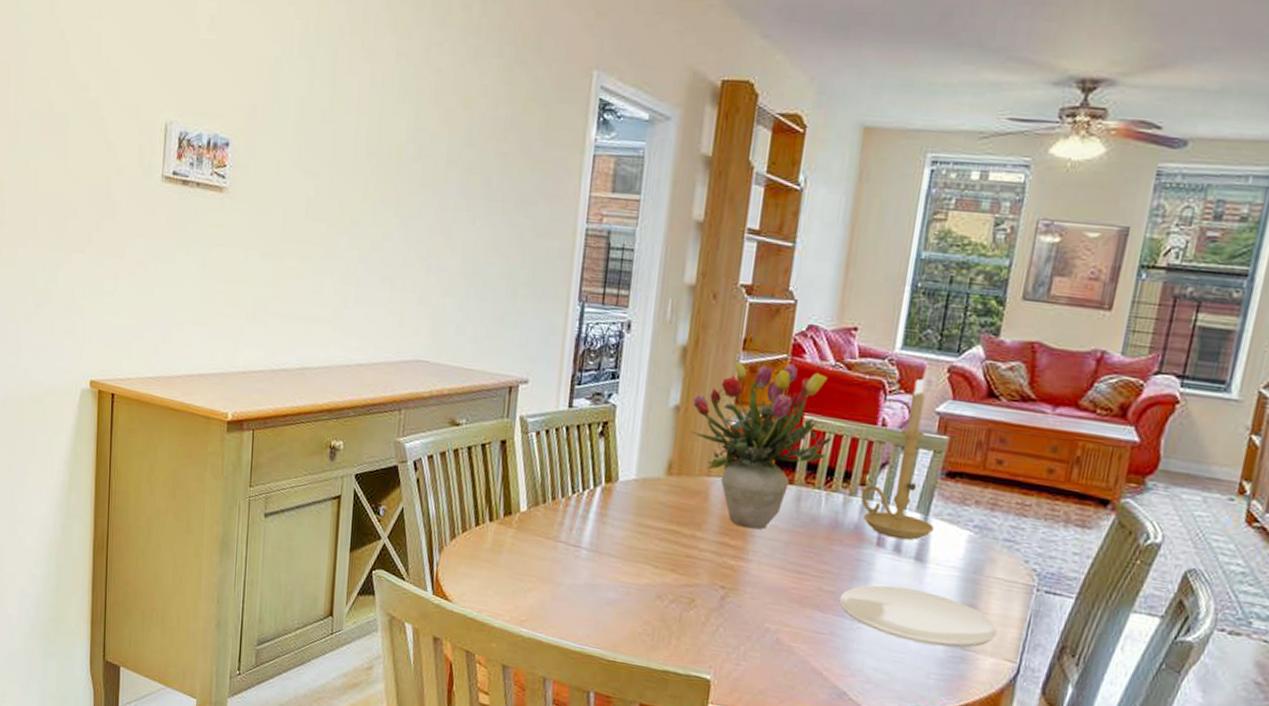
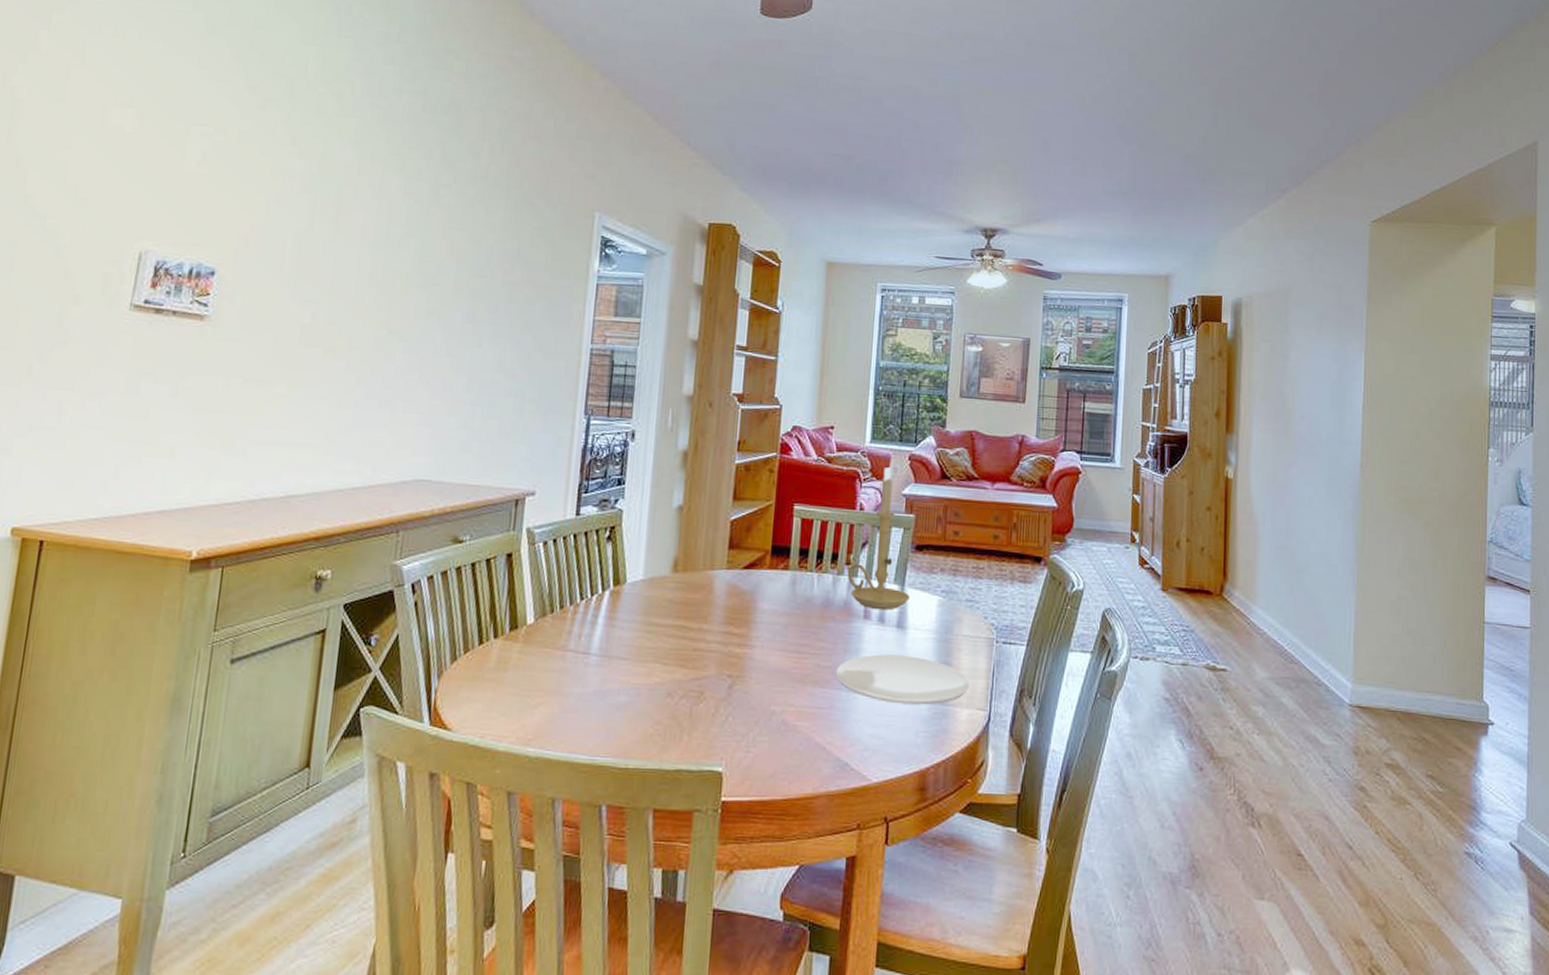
flower arrangement: present [691,361,832,529] -> none [694,460,819,616]

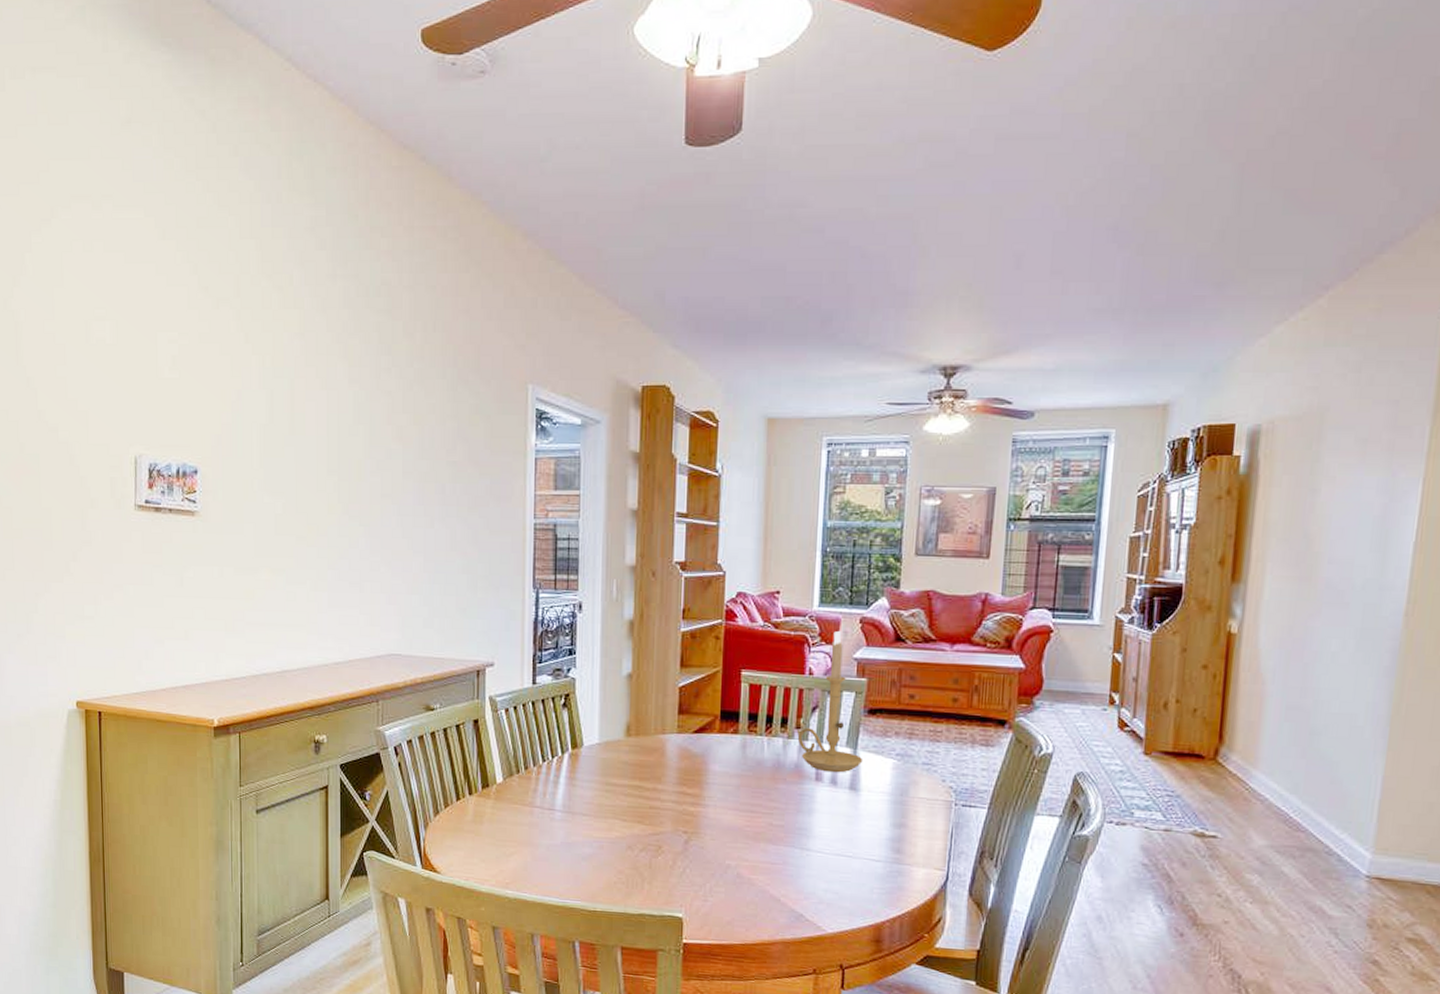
plate: present [835,654,970,705] -> none [788,814,927,864]

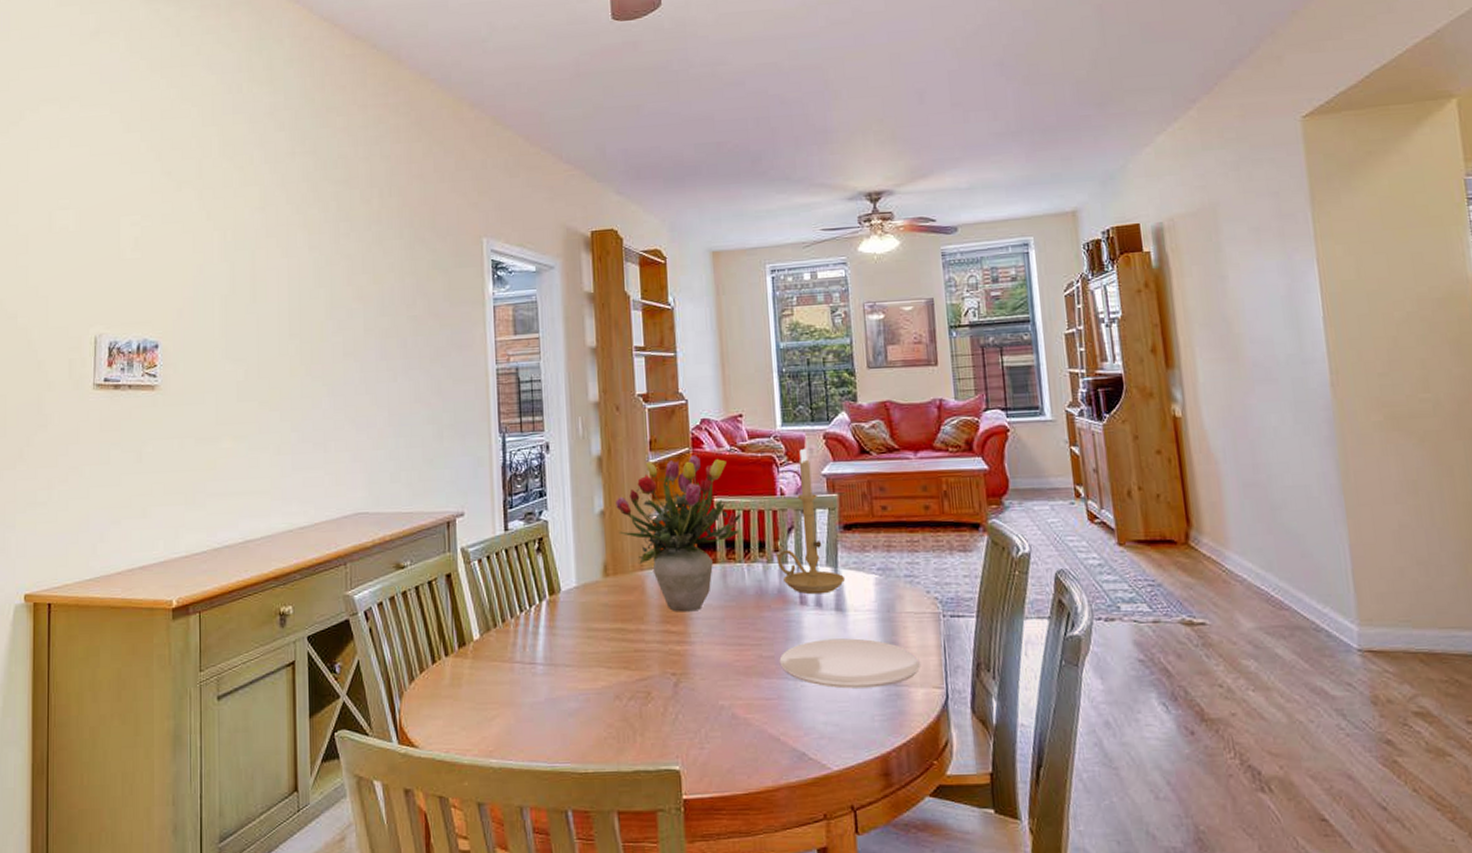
flower arrangement: none [644,627,767,777] -> present [616,455,741,612]
plate: none [788,814,927,864] -> present [779,638,921,689]

